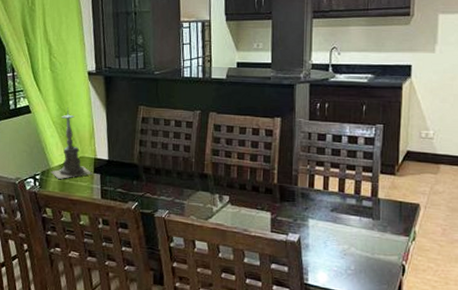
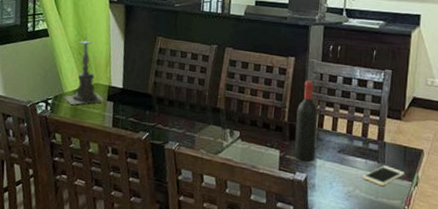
wine bottle: none [285,140,309,222] -> present [294,80,318,162]
cell phone: none [357,222,401,242] -> present [362,165,405,186]

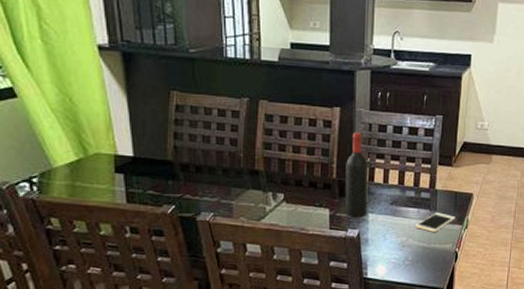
candle holder: present [63,33,106,106] -> none [53,91,113,183]

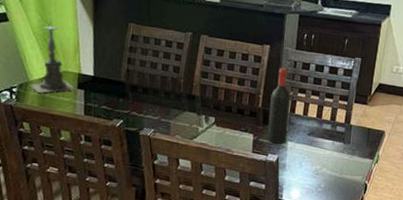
candle holder: none [53,91,113,183] -> present [29,18,76,94]
cell phone: present [415,213,455,232] -> none [329,146,367,164]

